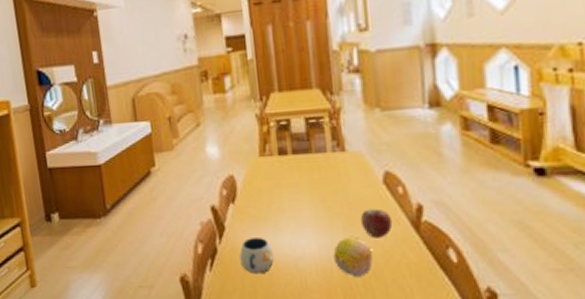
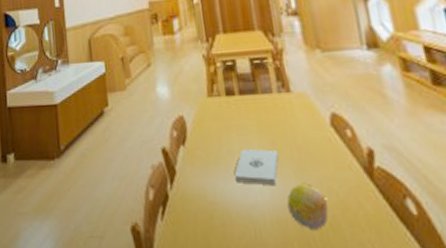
mug: present [239,238,274,274] -> none [191,183,226,225]
notepad: none [283,205,328,240] -> present [234,148,279,186]
apple: present [360,208,393,238] -> none [311,153,345,186]

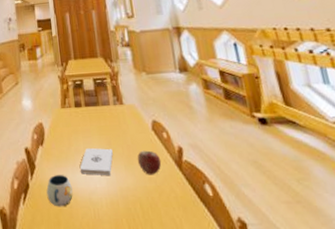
mug: none [191,183,226,225] -> present [46,175,73,207]
fruit: present [287,184,329,230] -> none [118,174,149,209]
apple: none [311,153,345,186] -> present [137,150,162,175]

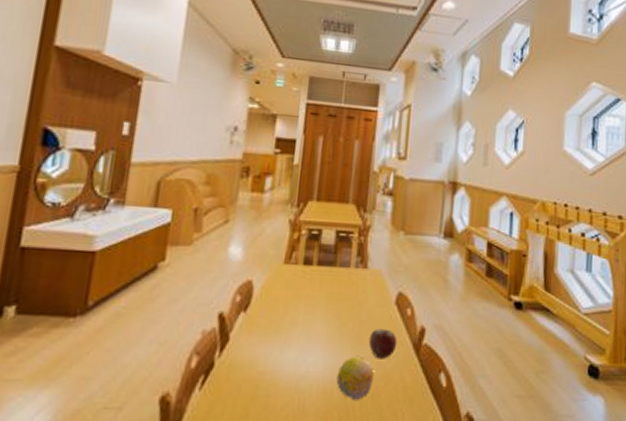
mug: present [46,175,73,207] -> none [237,352,276,395]
notepad: present [79,147,113,176] -> none [291,319,340,358]
fruit: none [118,174,149,209] -> present [336,357,374,400]

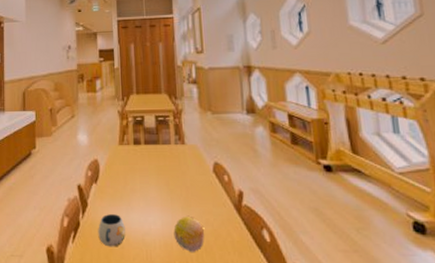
mug: none [237,352,276,395] -> present [98,214,125,247]
apple: present [368,328,398,359] -> none [195,193,220,218]

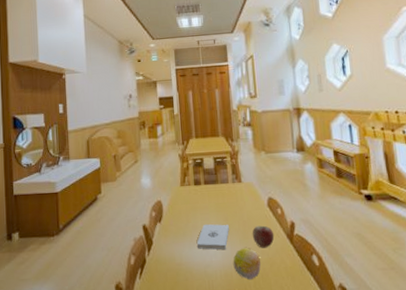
mug: present [98,214,125,247] -> none [163,250,189,280]
notepad: none [134,187,170,218] -> present [196,224,229,250]
apple: none [195,193,220,218] -> present [252,225,275,248]

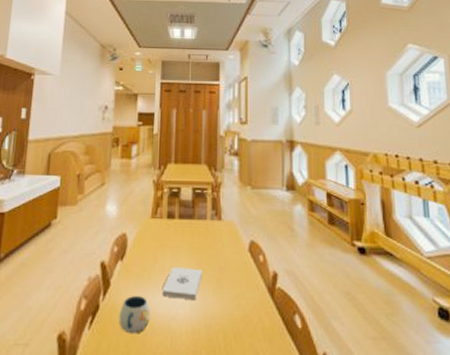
mug: none [163,250,189,280] -> present [119,296,150,334]
fruit: present [233,248,261,279] -> none [202,300,234,340]
apple: present [252,225,275,248] -> none [228,274,254,302]

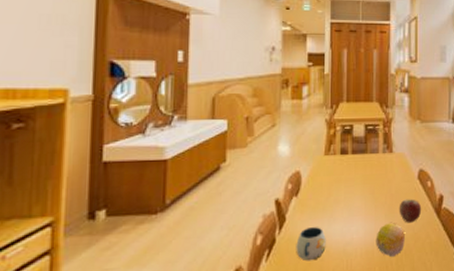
notepad: present [162,266,202,301] -> none [337,197,375,226]
fruit: none [202,300,234,340] -> present [376,223,405,257]
apple: none [228,274,254,302] -> present [399,199,422,223]

